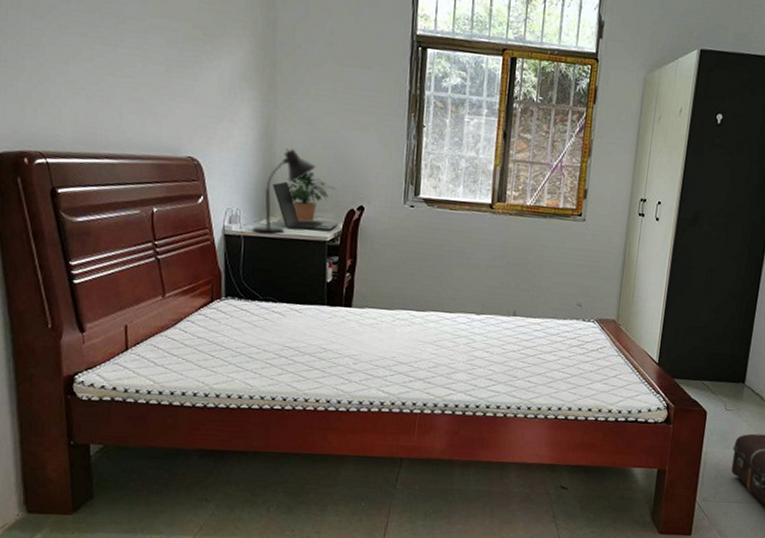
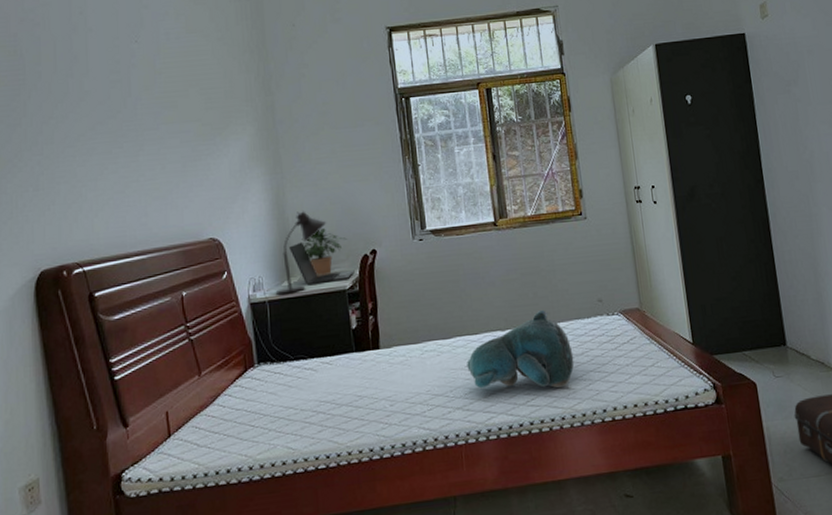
teddy bear: none [436,302,542,379] -> present [467,309,575,389]

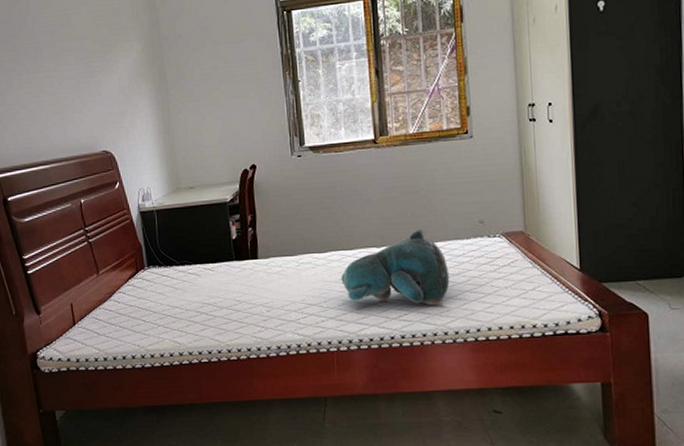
desk lamp: present [275,211,327,296] -> none [162,126,209,206]
laptop: present [289,242,355,286] -> none [174,155,235,197]
potted plant: present [301,228,348,276] -> none [185,143,229,189]

